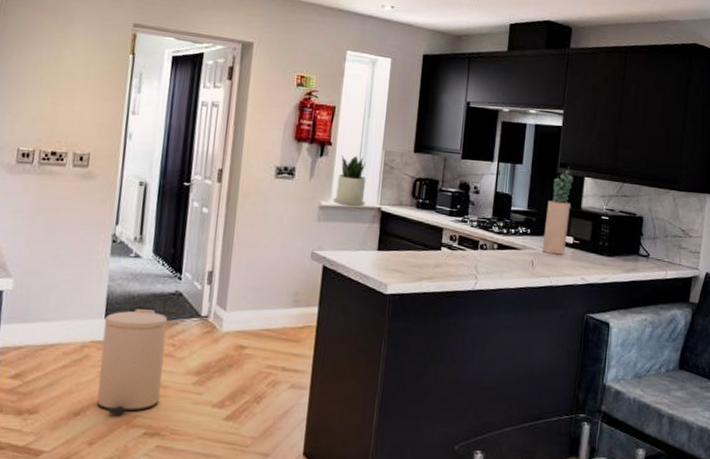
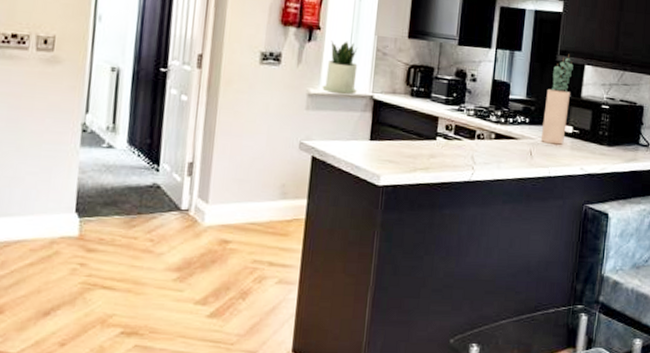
pedal bin: present [96,309,168,414] -> none [68,202,145,313]

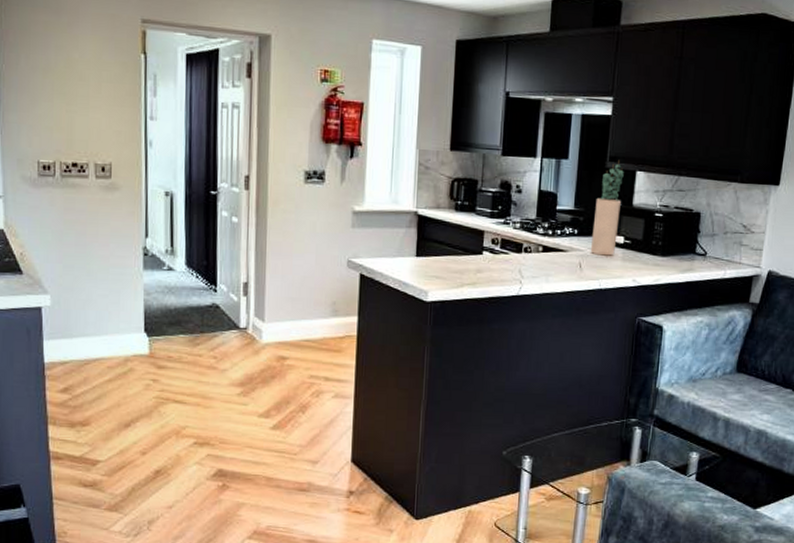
planter: present [322,40,358,95] -> none [366,156,401,212]

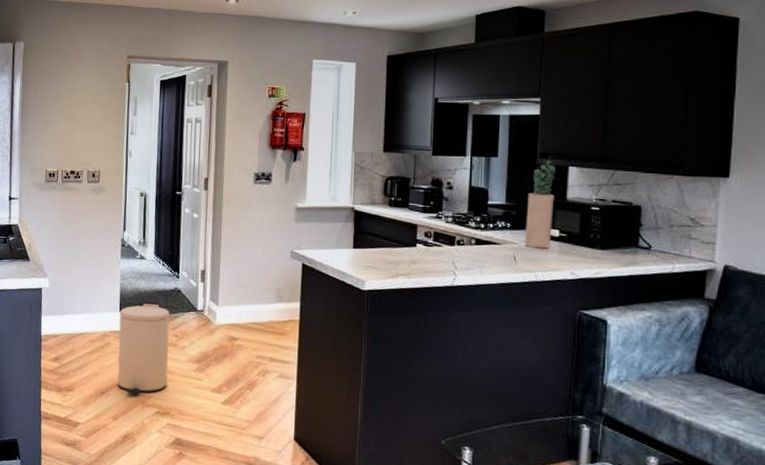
pedal bin: none [144,322,207,425] -> present [117,304,170,395]

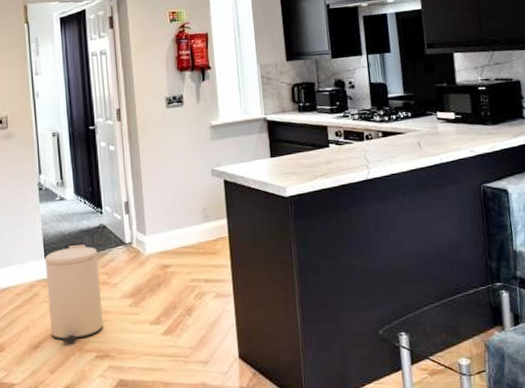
vase: present [524,156,556,249] -> none [422,45,449,133]

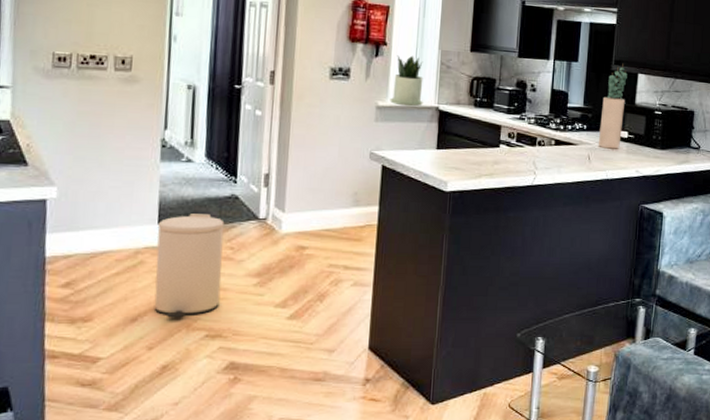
planter: none [221,74,251,122] -> present [390,55,423,107]
vase: none [422,45,449,133] -> present [598,63,627,149]

